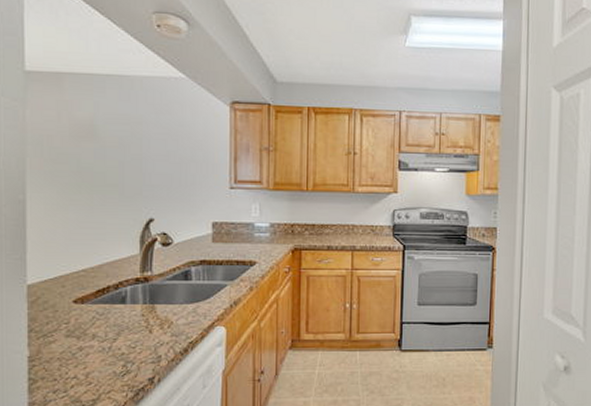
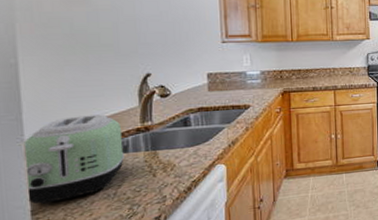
toaster: none [24,260,121,351] -> present [22,114,124,204]

